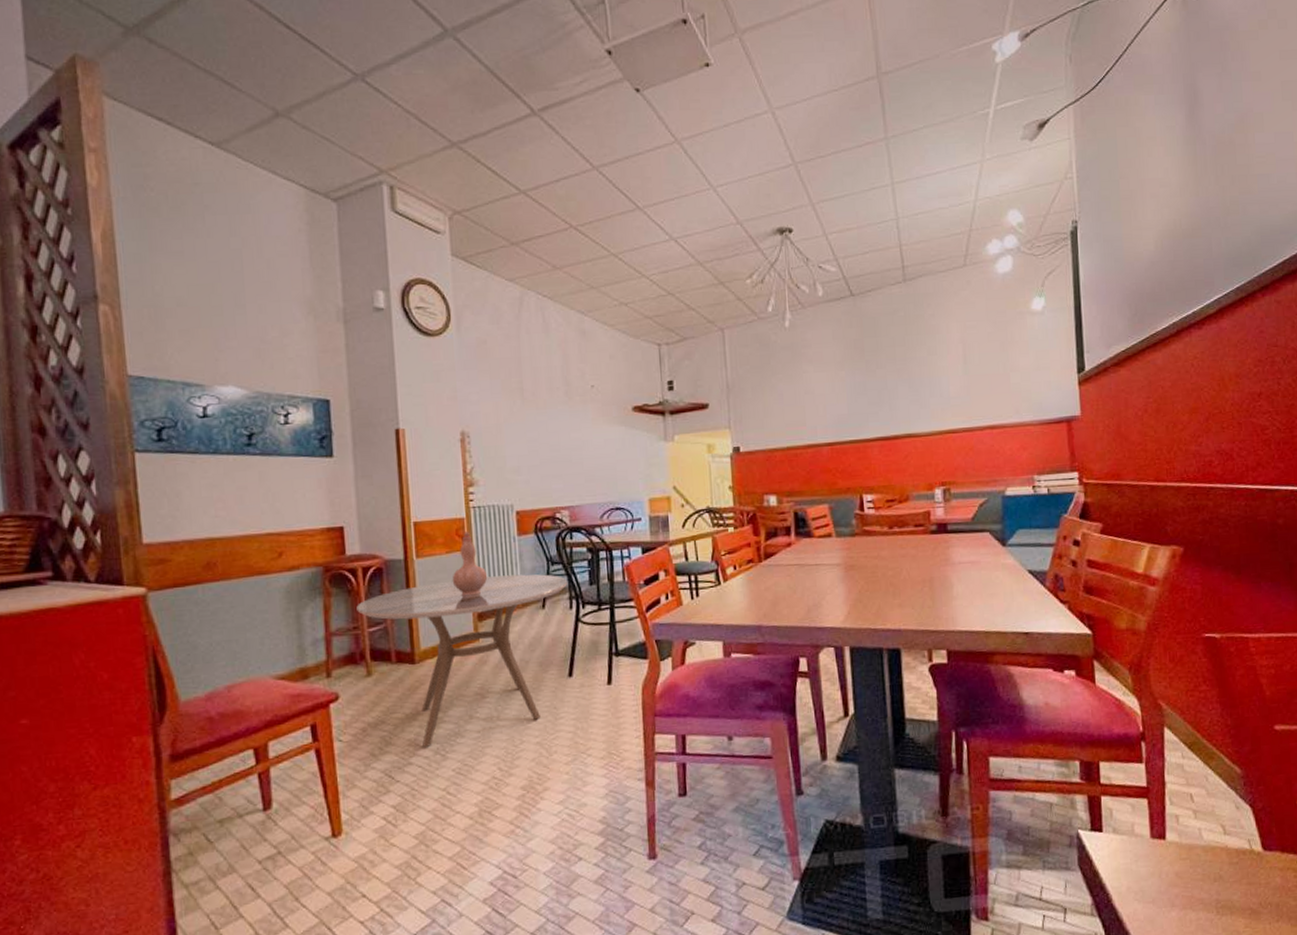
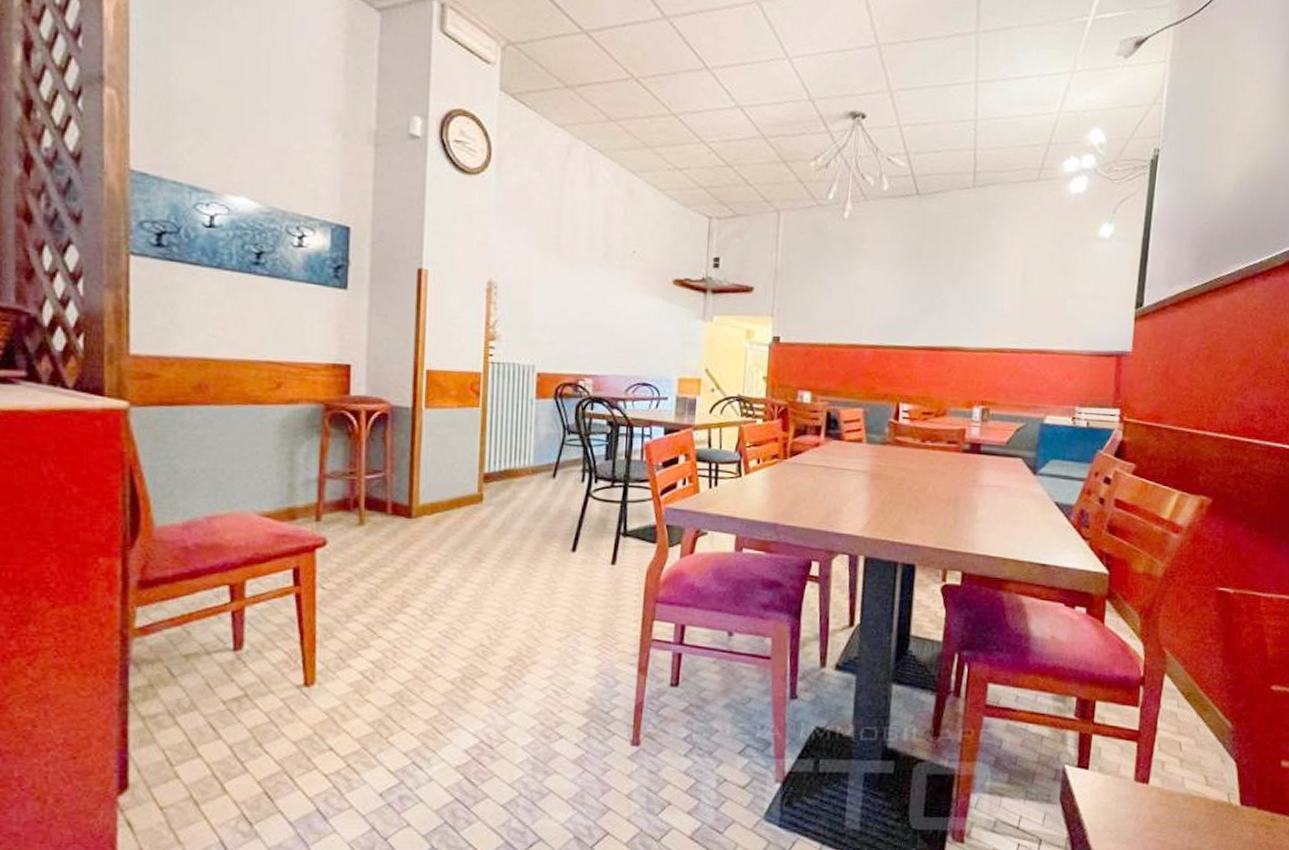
dining table: present [356,574,568,747] -> none [355,436,583,605]
vase: present [452,532,488,596] -> none [460,387,499,455]

